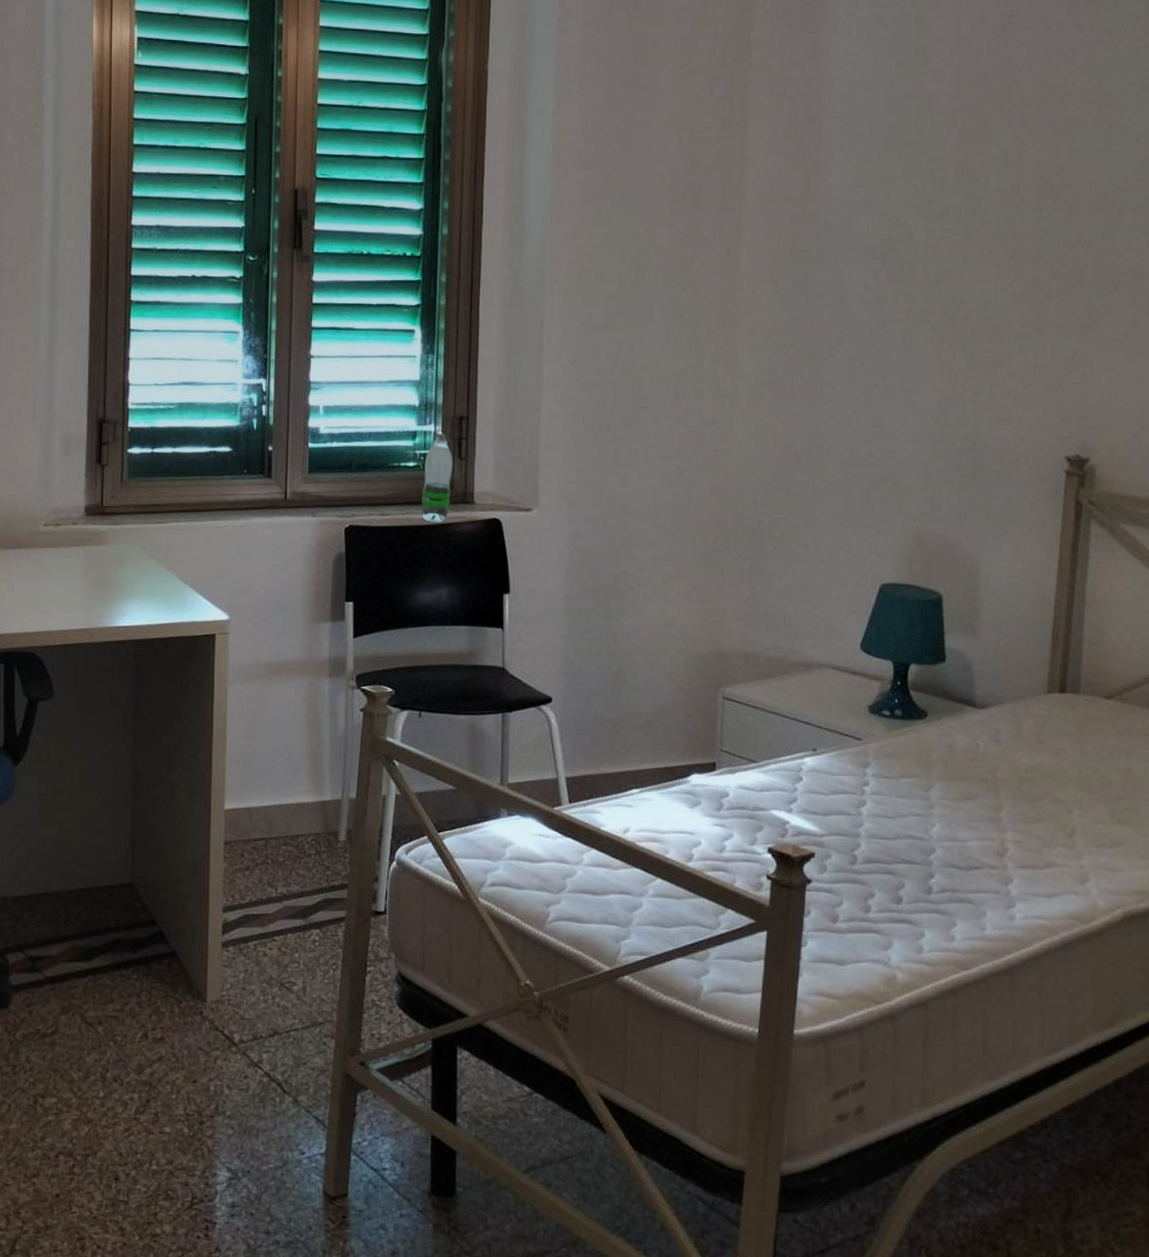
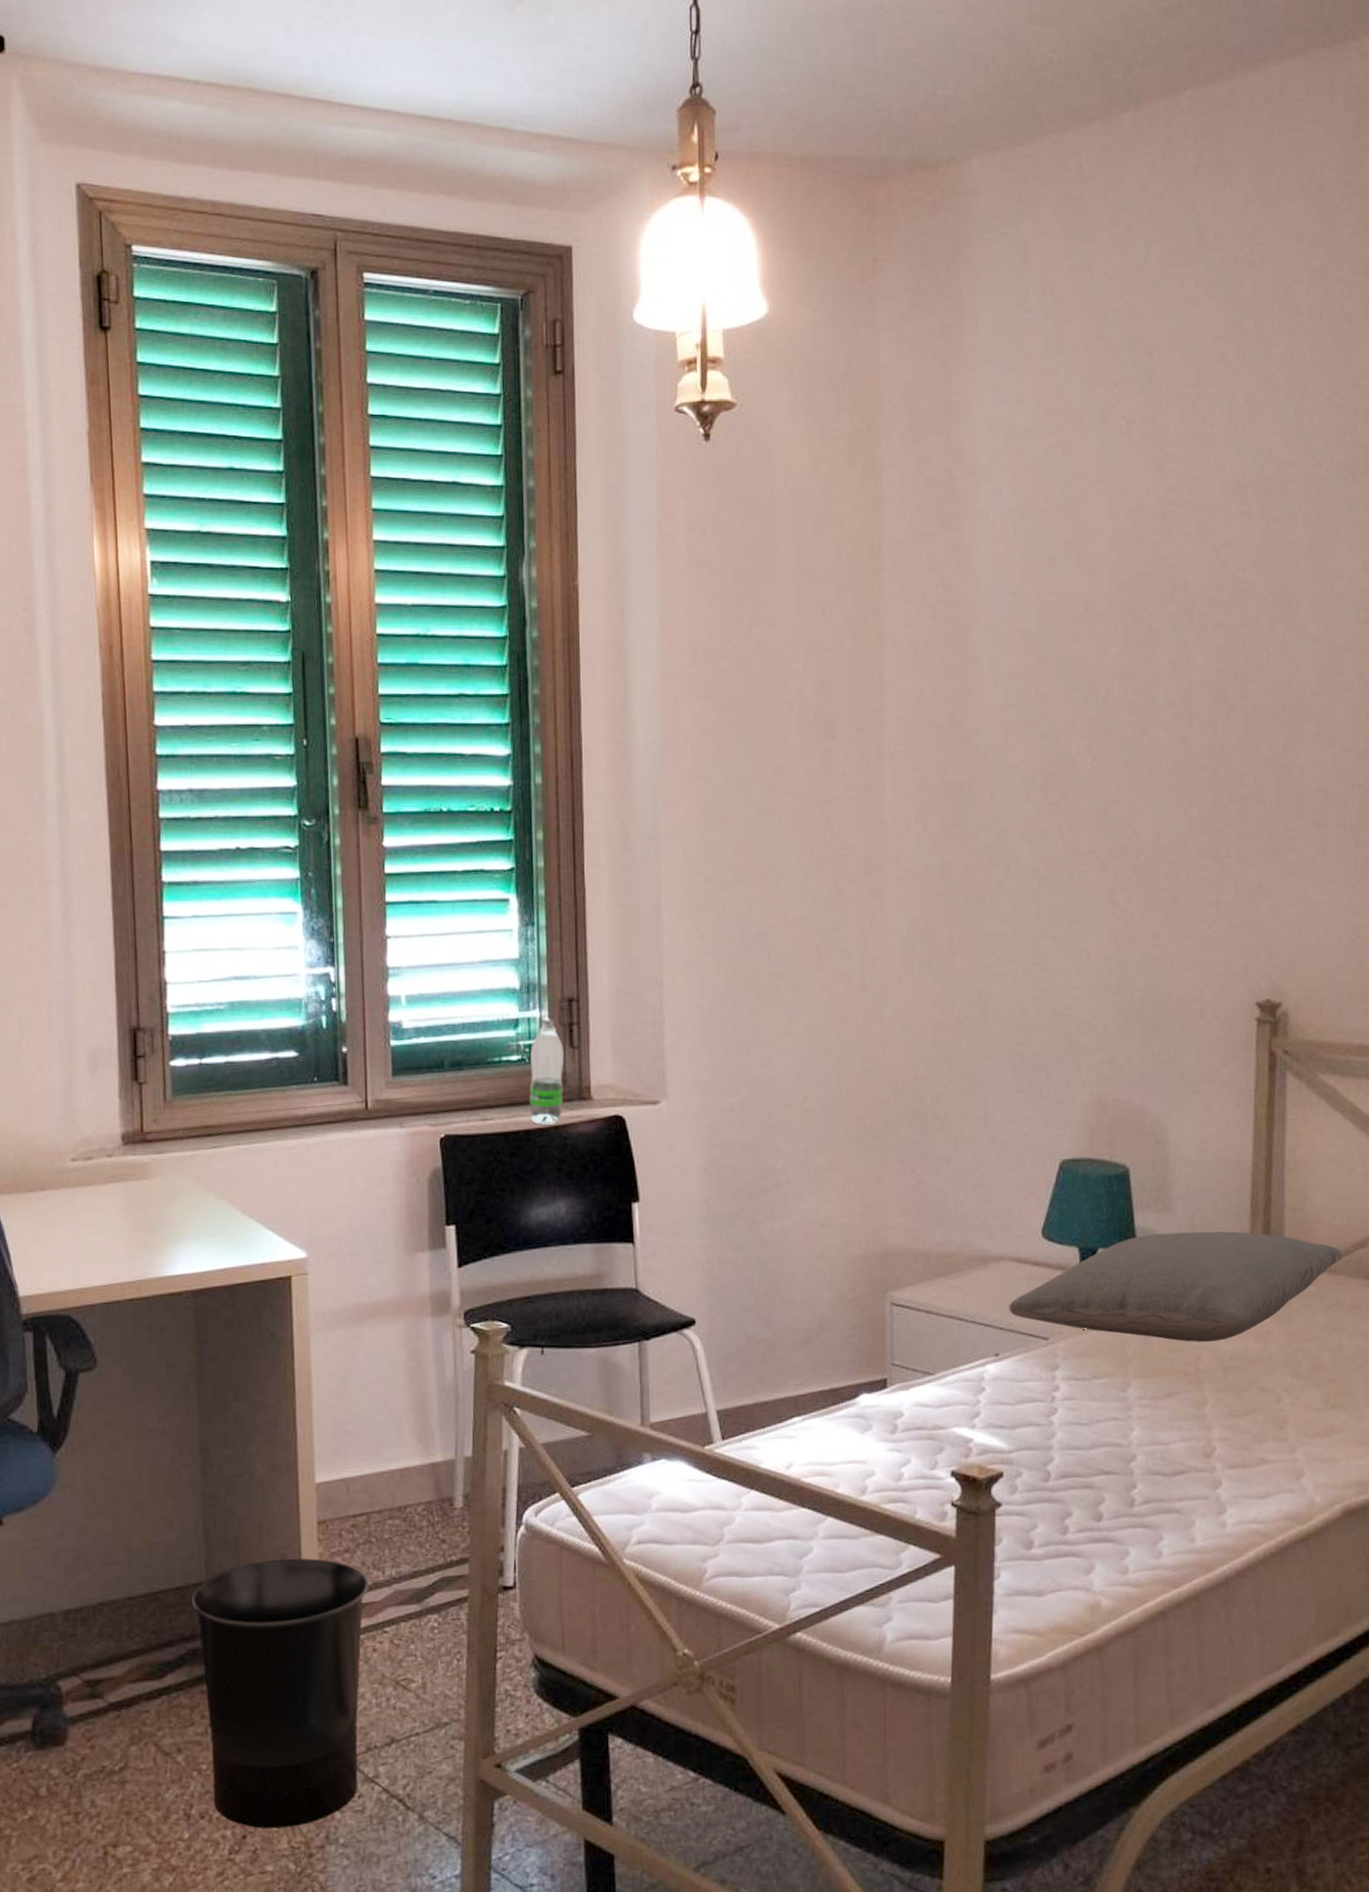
waste bin: none [117,870,263,1097] -> present [191,1558,368,1829]
pillow: none [827,654,1135,754] -> present [1009,1231,1342,1342]

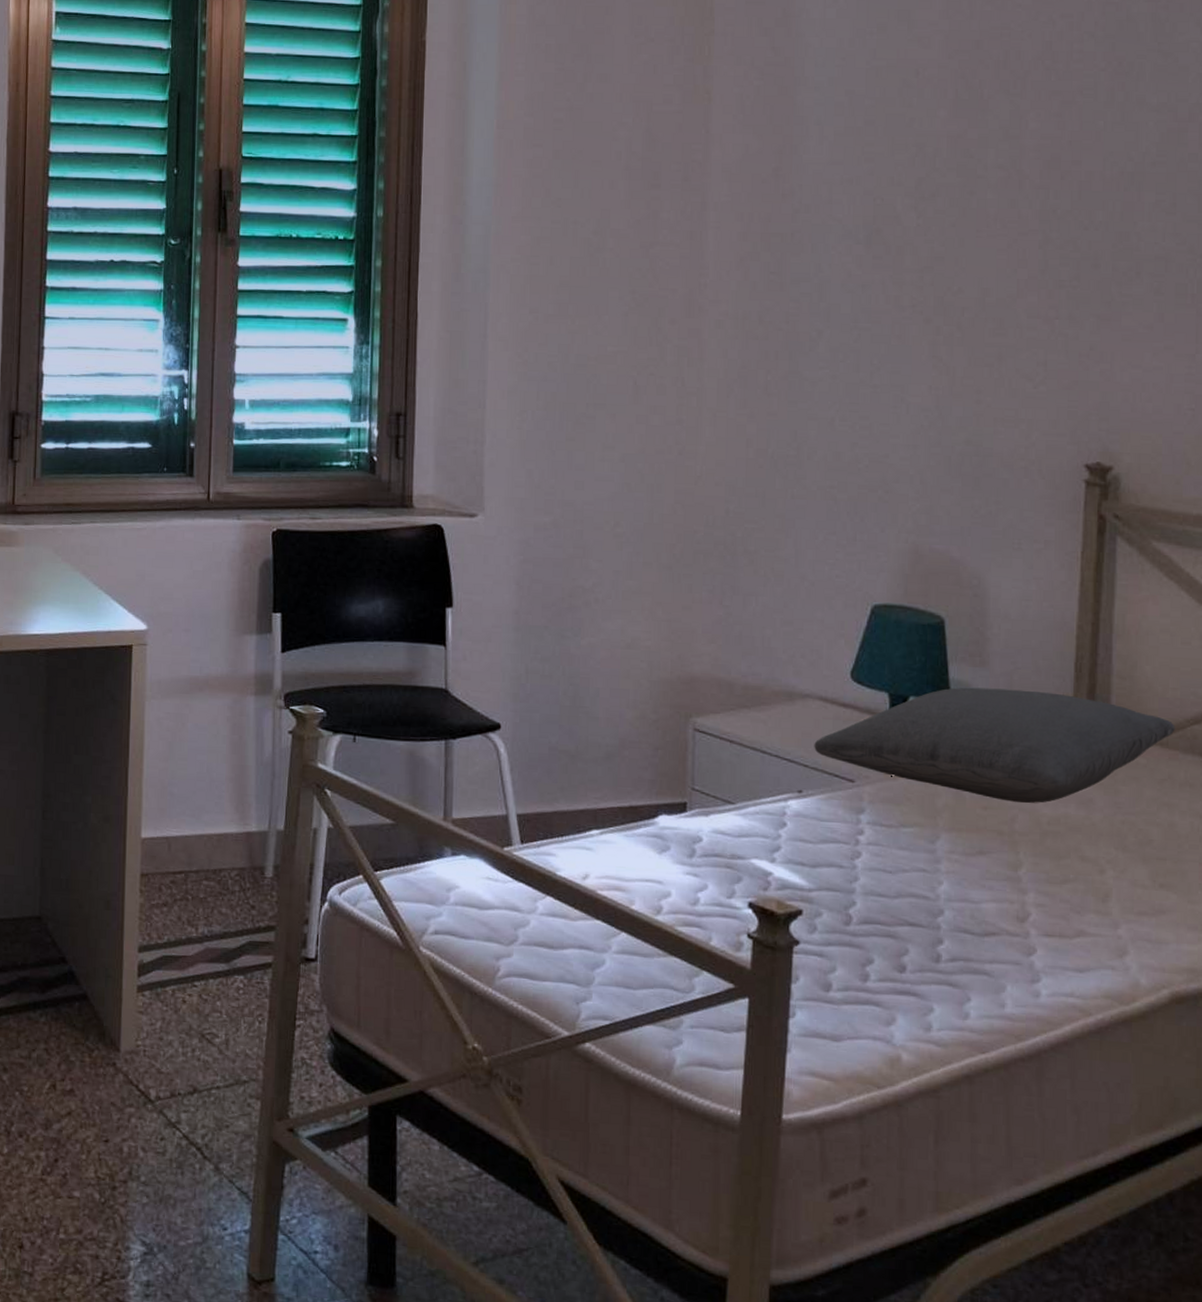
waste bin: present [191,1558,368,1829] -> none [25,904,182,1159]
bottle: present [529,1019,564,1125] -> none [355,430,389,528]

